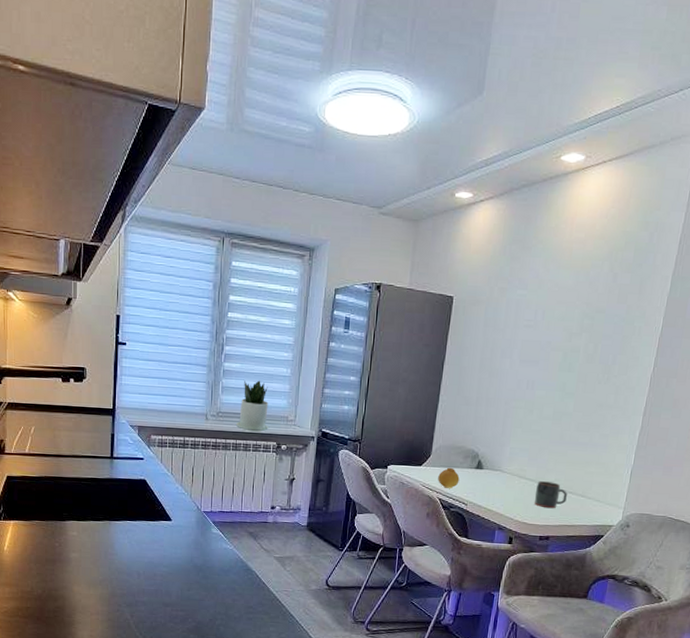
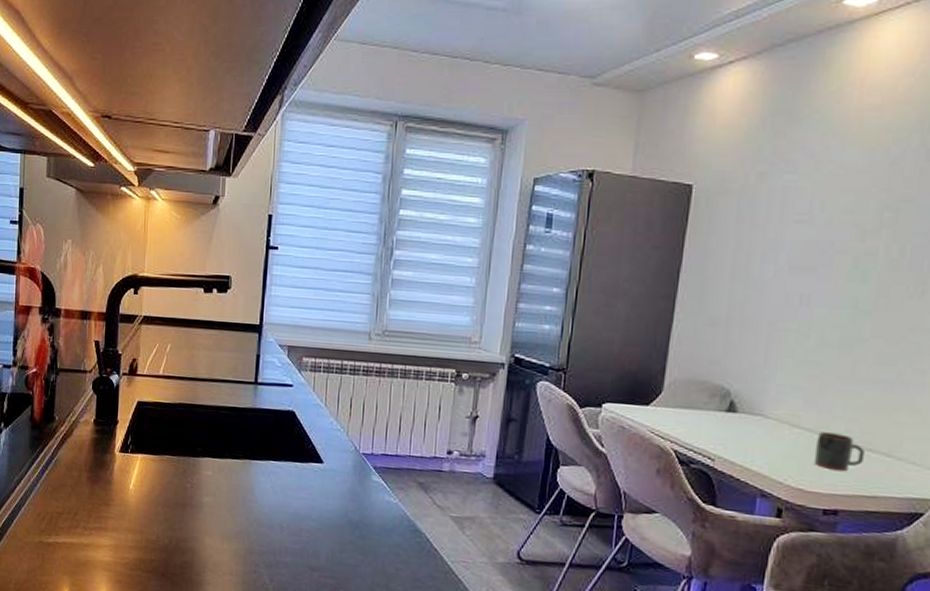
planter: present [236,380,268,432] -> none [406,292,447,356]
fruit: present [438,467,460,489] -> none [672,408,703,437]

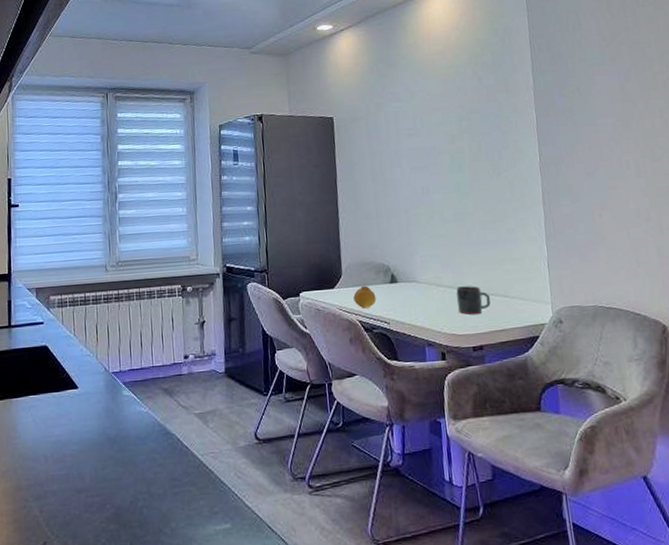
fruit: none [672,408,703,437] -> present [353,285,376,309]

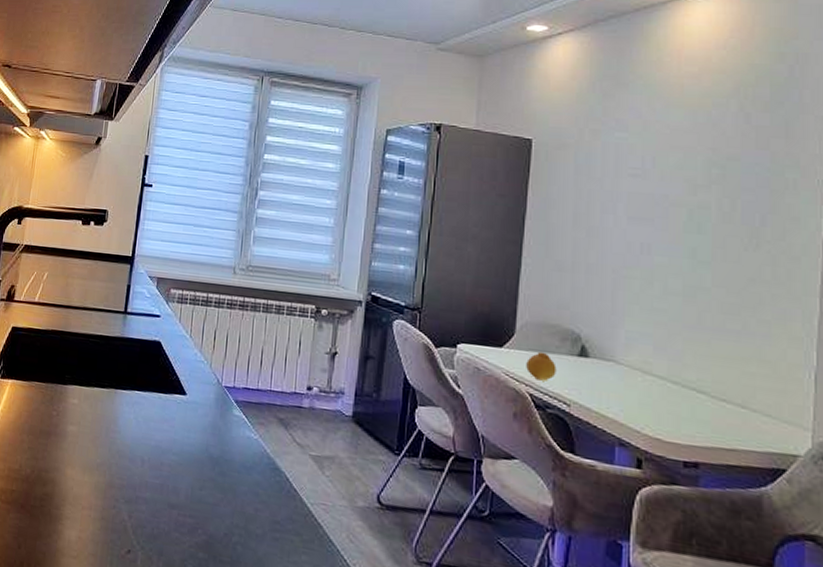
mug: present [456,286,491,315] -> none [668,380,719,421]

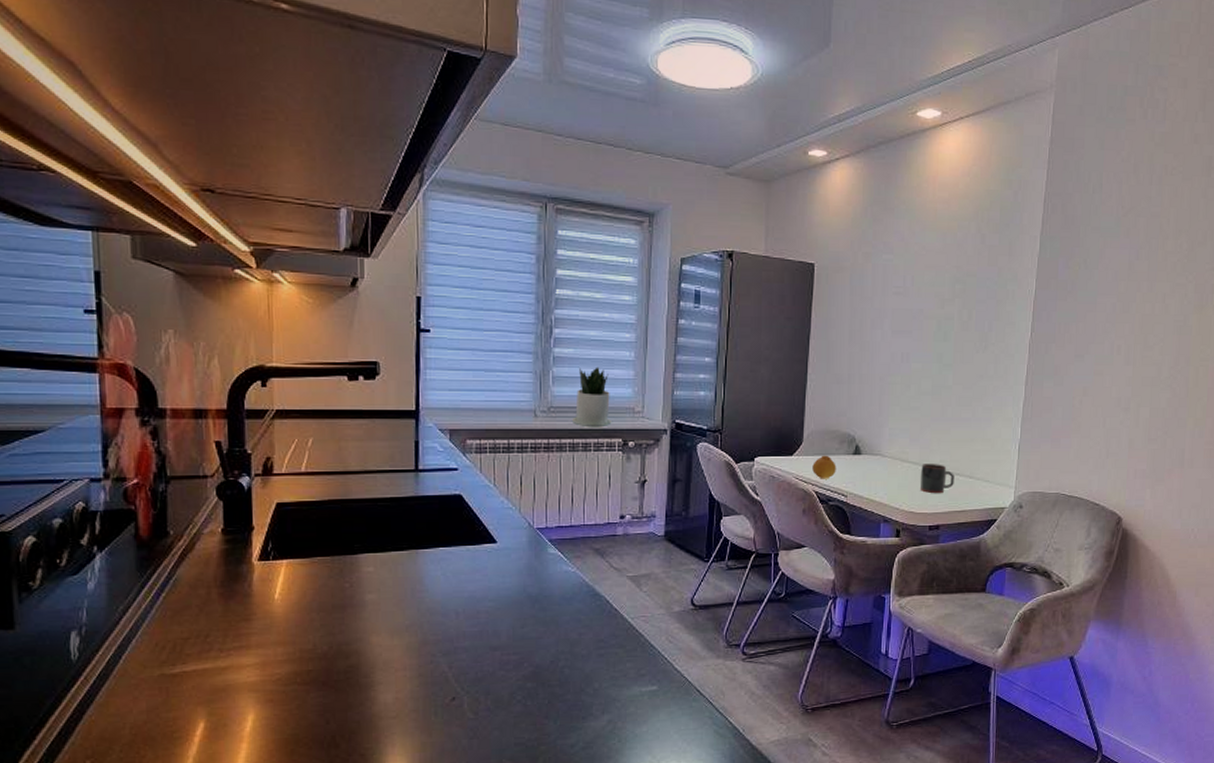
planter: none [268,230,307,292] -> present [572,367,612,428]
mug: none [668,380,719,421] -> present [919,464,954,493]

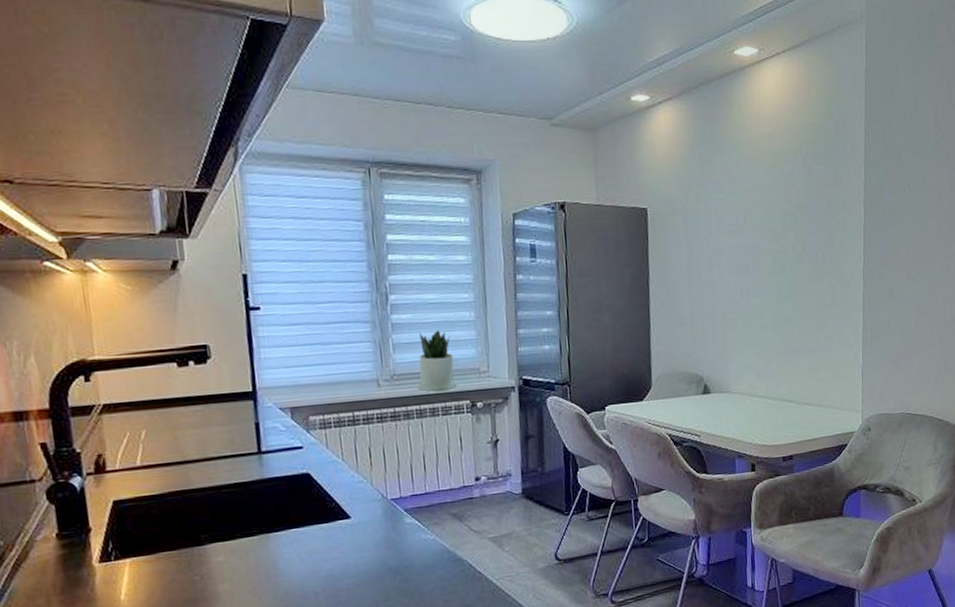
fruit: present [812,455,836,479] -> none [663,397,687,421]
mug: present [919,464,954,493] -> none [769,395,803,425]

